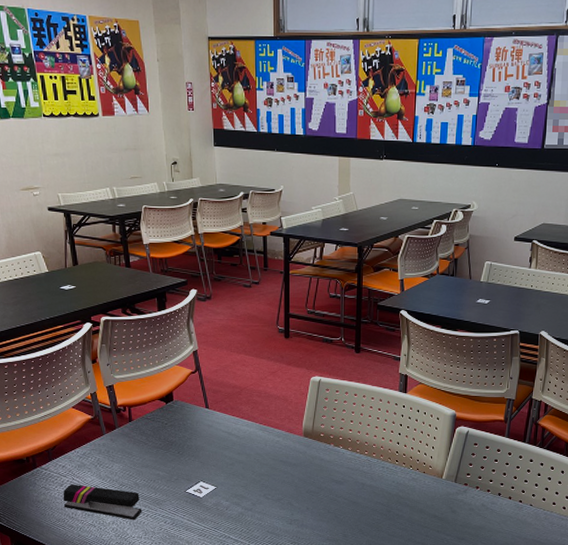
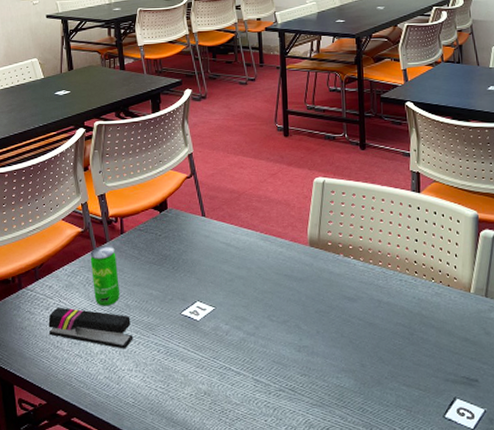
beverage can: none [100,431,130,484] -> present [90,245,120,306]

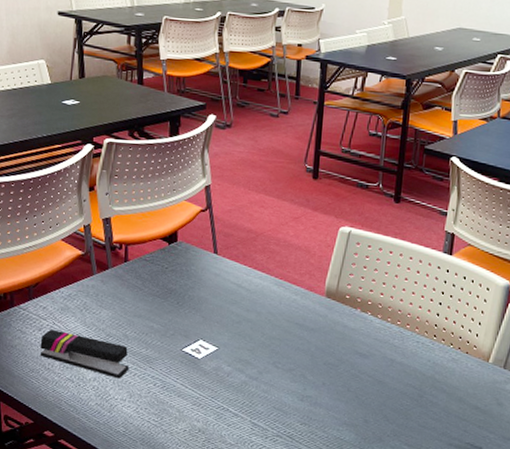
beverage can: present [90,245,120,306] -> none [89,271,119,334]

